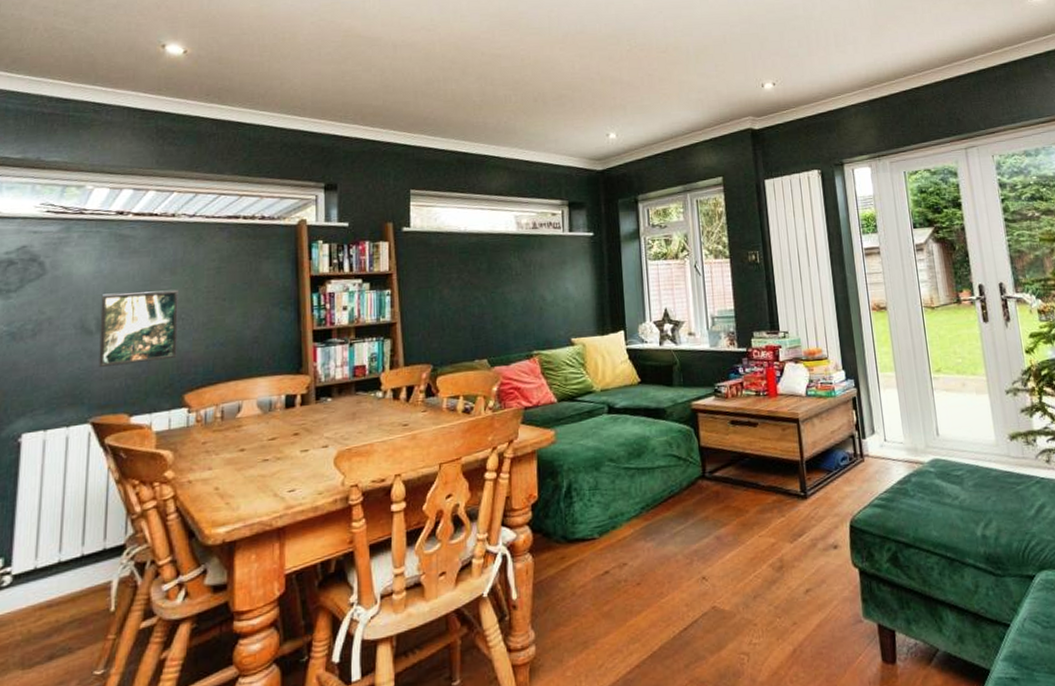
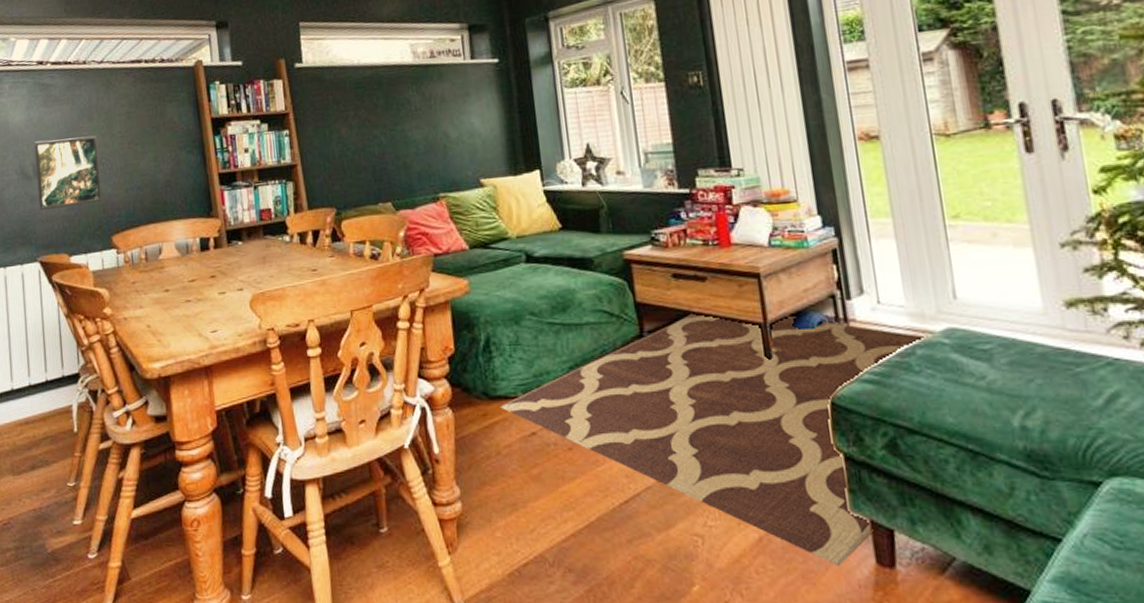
rug: none [577,452,920,668] -> present [500,311,928,566]

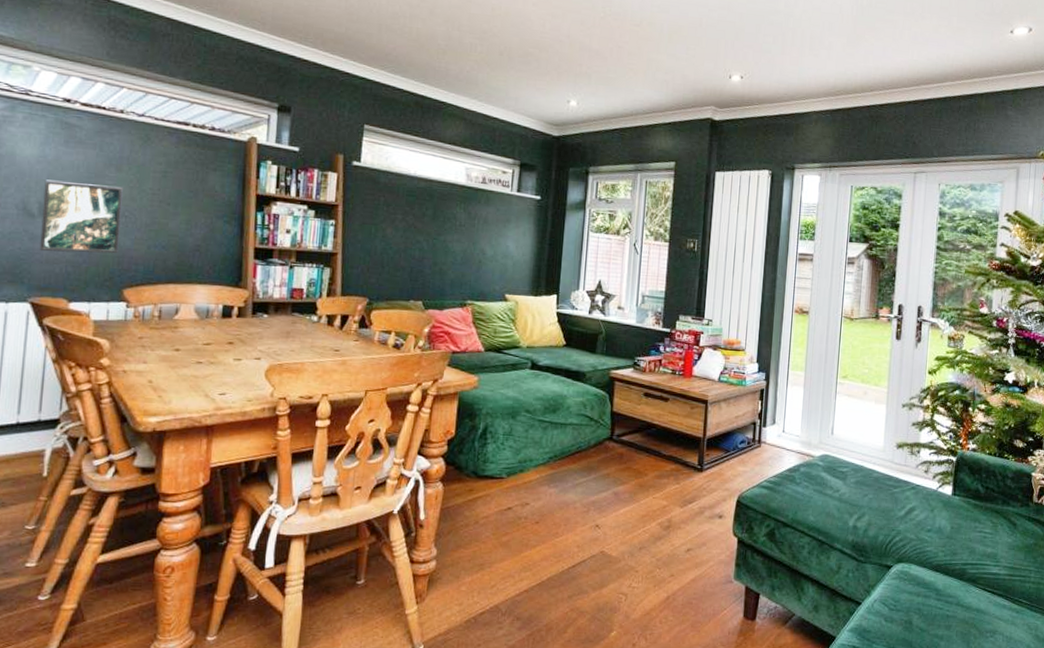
rug: present [500,311,928,566] -> none [485,423,810,619]

